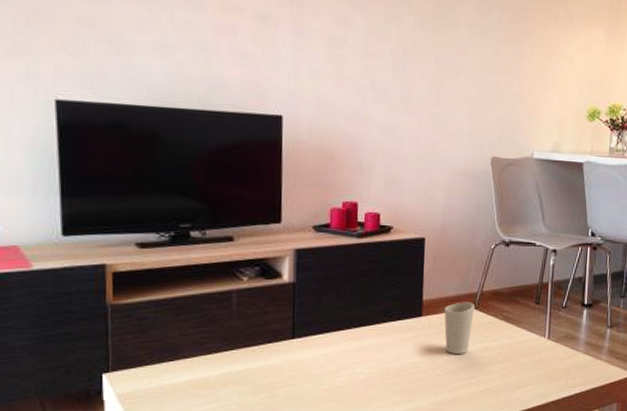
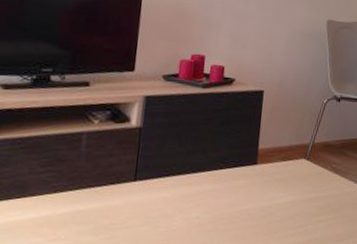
cup: present [444,302,474,354] -> none [277,152,306,203]

